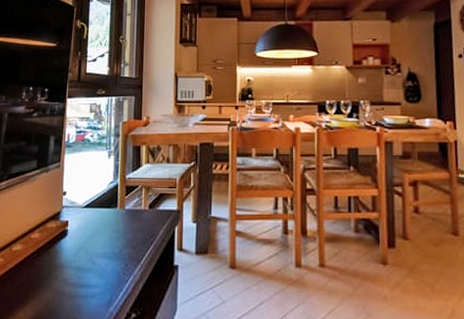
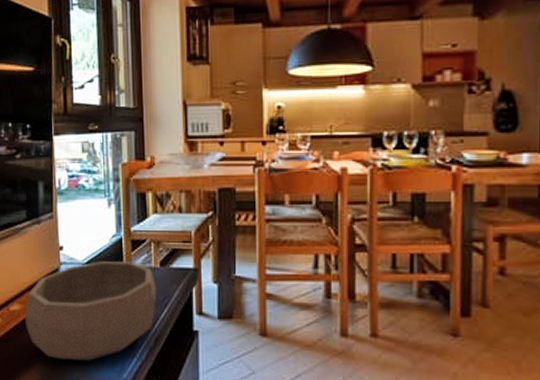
decorative bowl: none [25,204,144,296] -> present [25,261,156,361]

